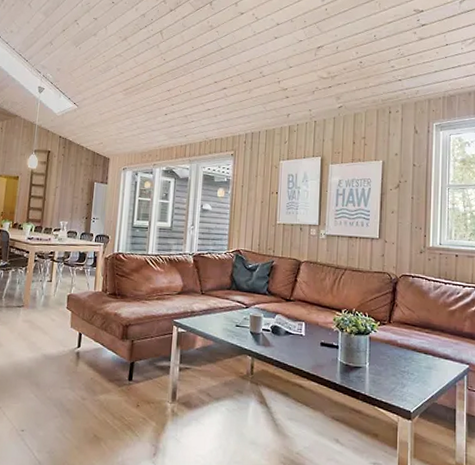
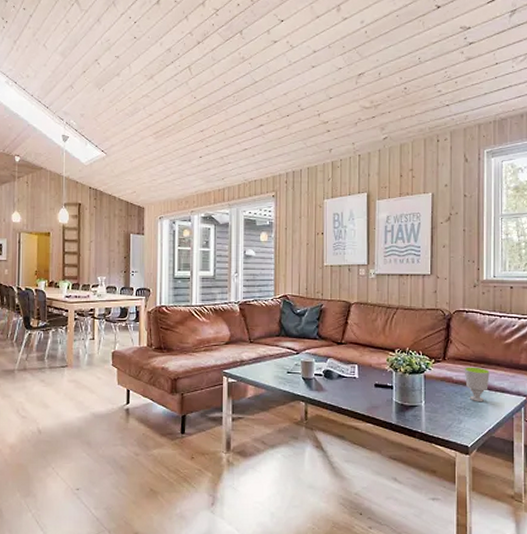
cup: none [408,331,434,368] -> present [464,367,490,402]

